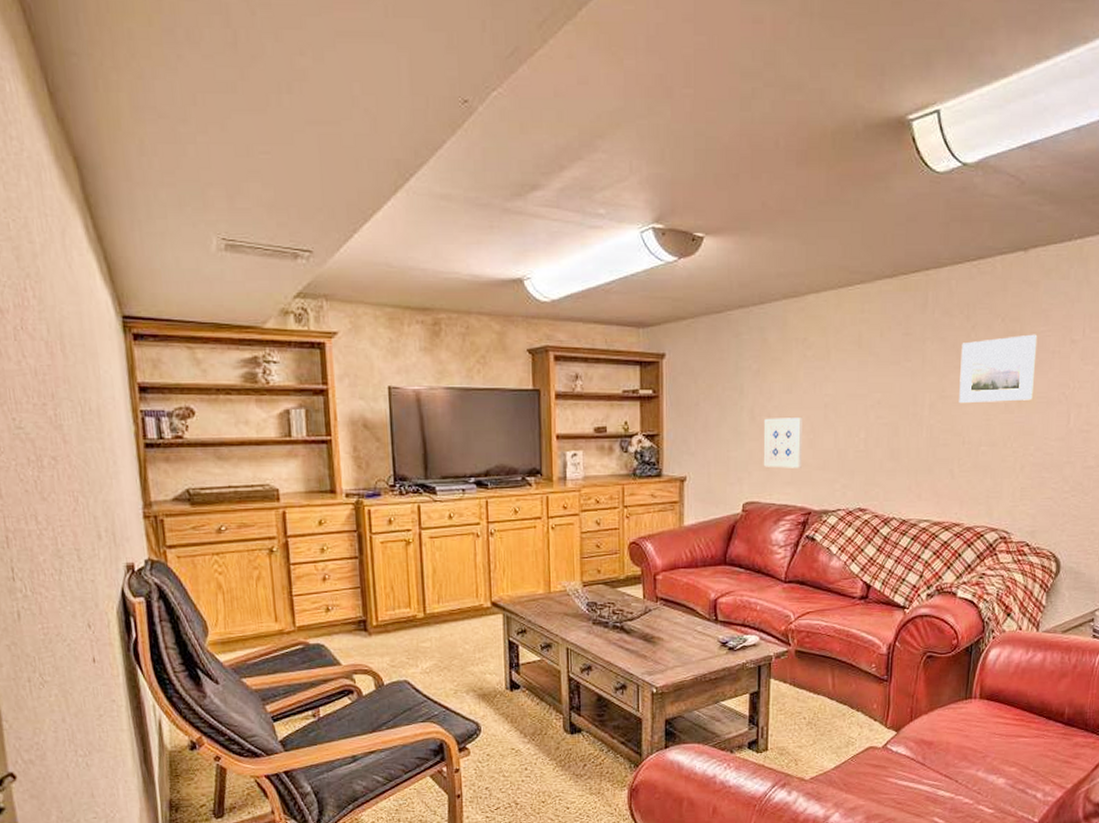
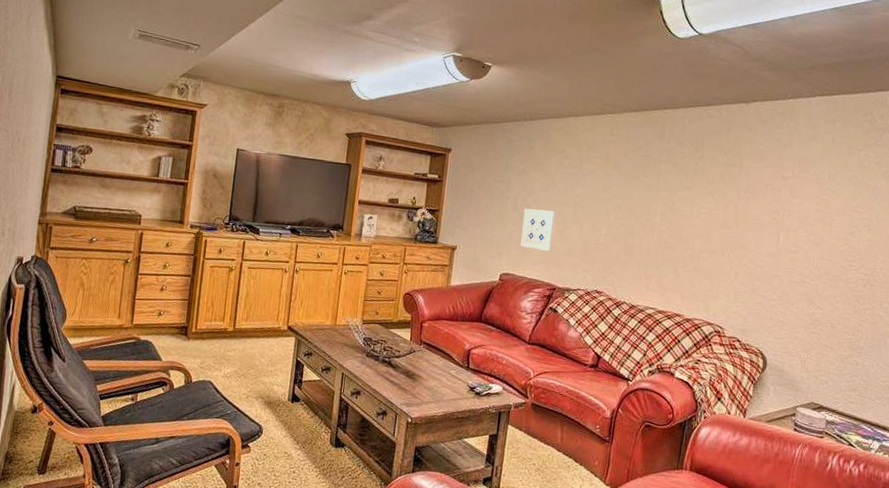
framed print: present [959,334,1038,404] -> none [685,168,754,221]

